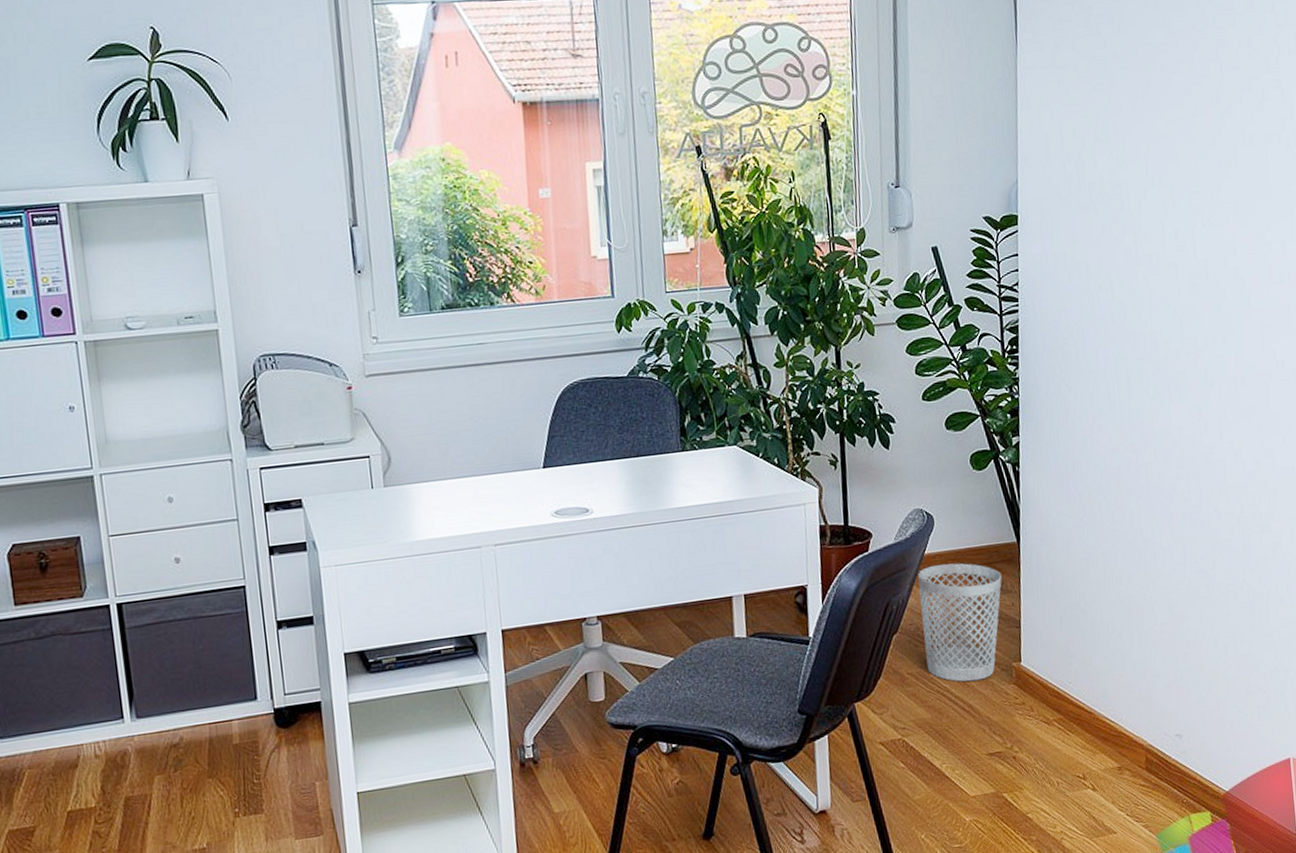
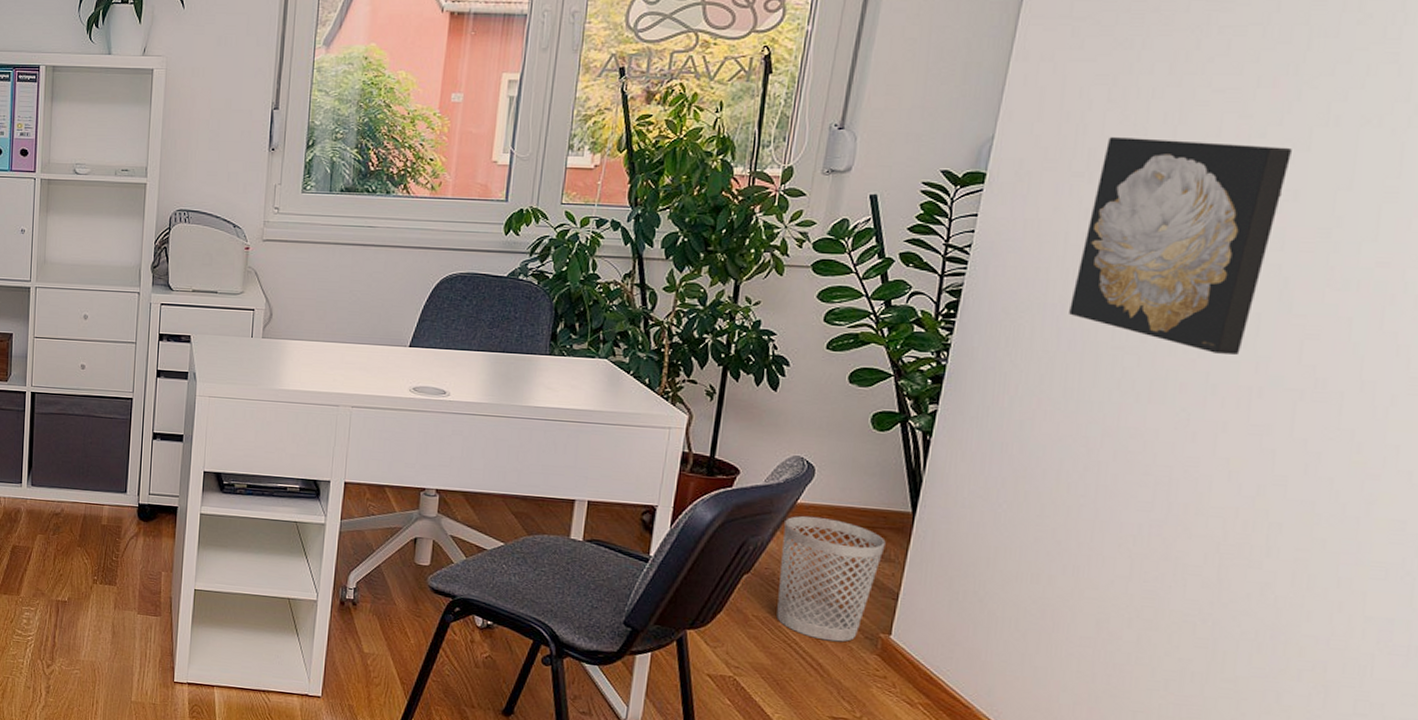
wall art: none [1100,166,1227,352] -> present [1069,137,1292,355]

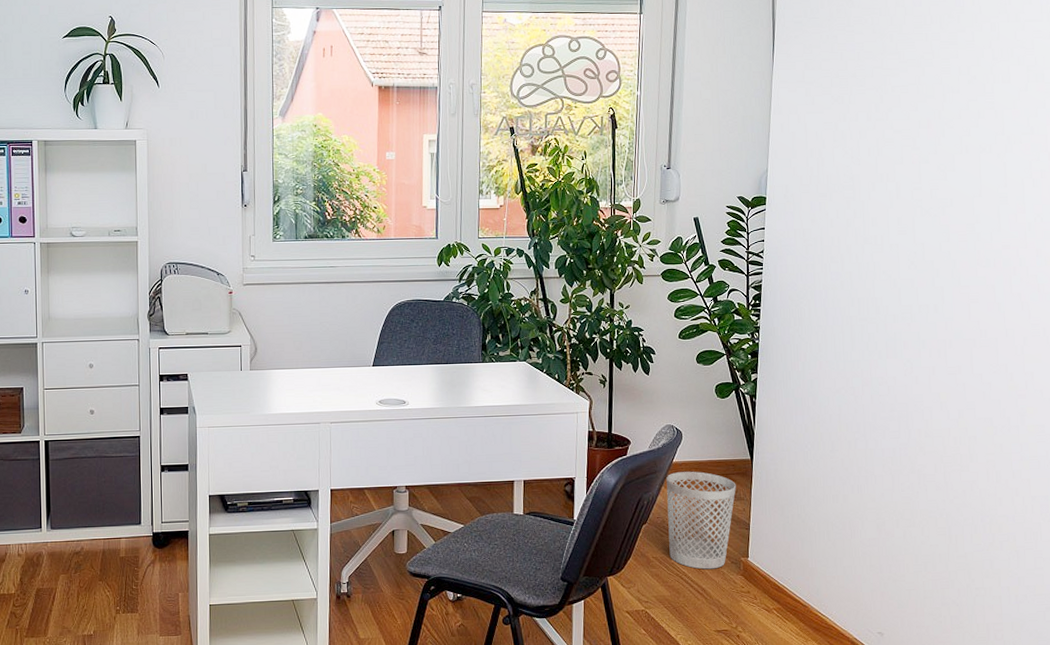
wall art: present [1069,137,1292,355] -> none [830,166,945,318]

